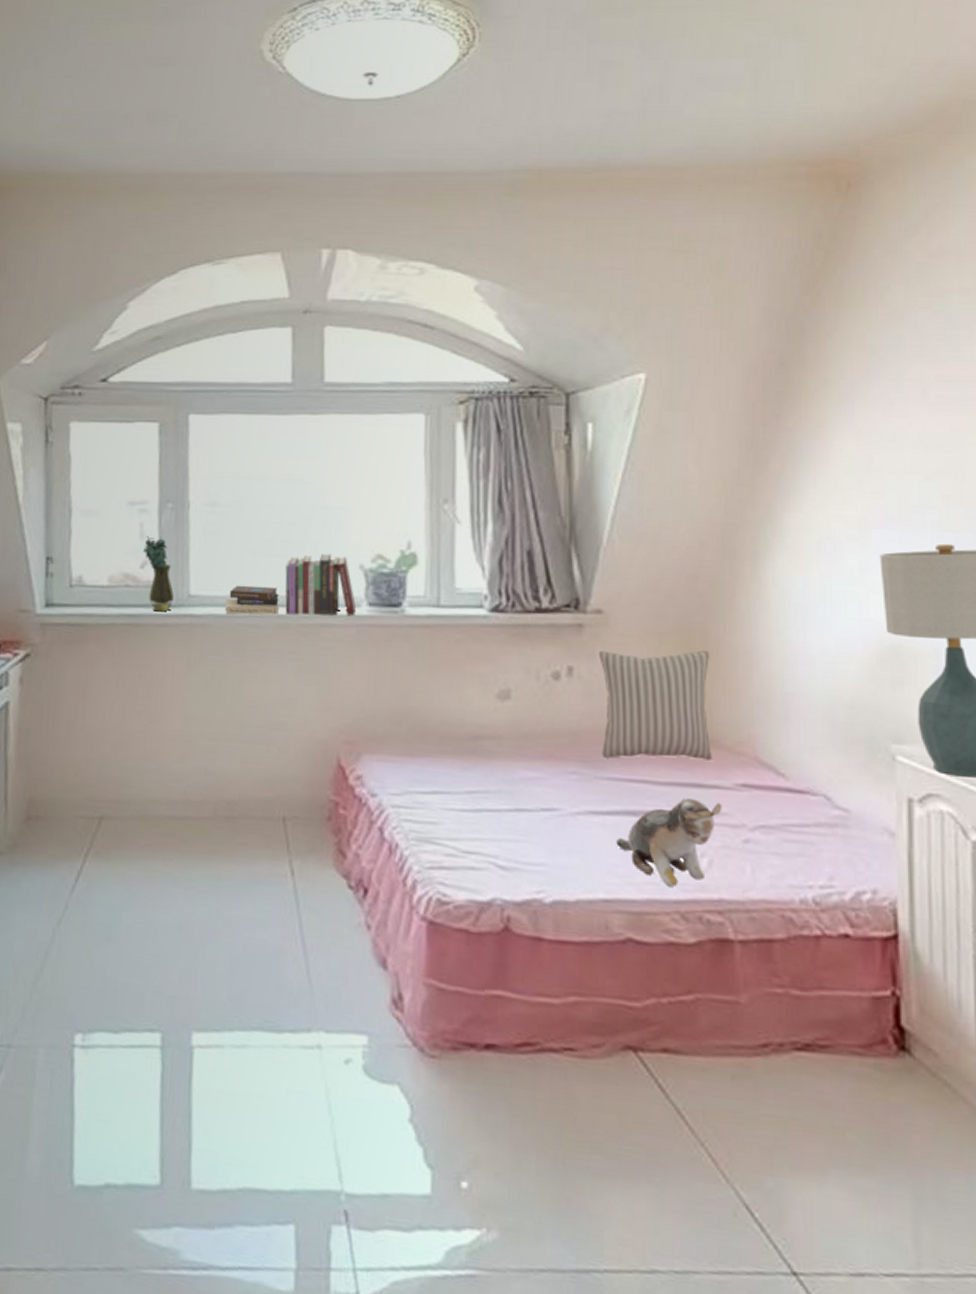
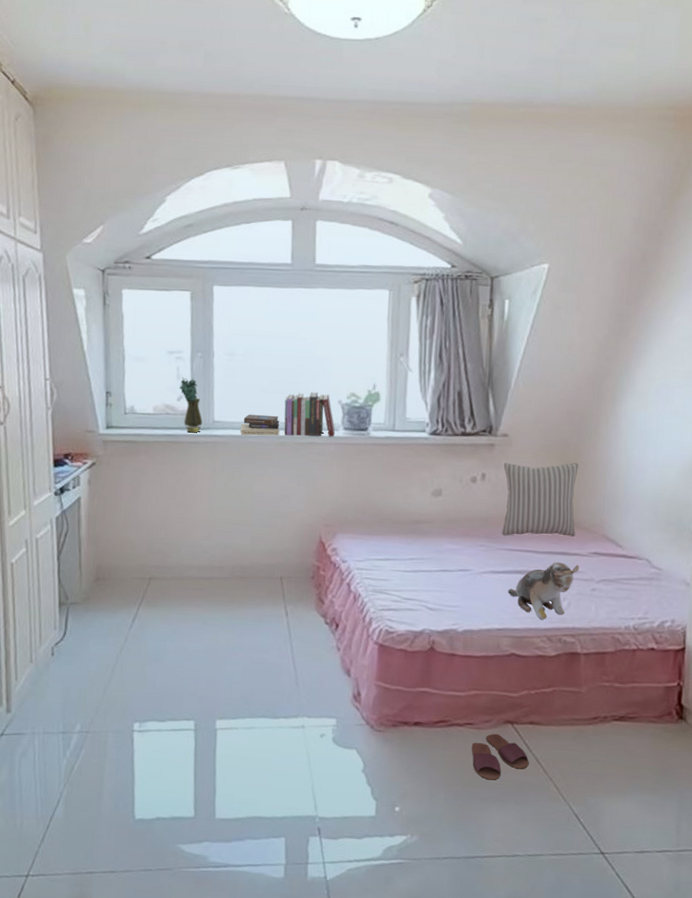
slippers: none [574,1065,665,1143] -> present [471,733,529,781]

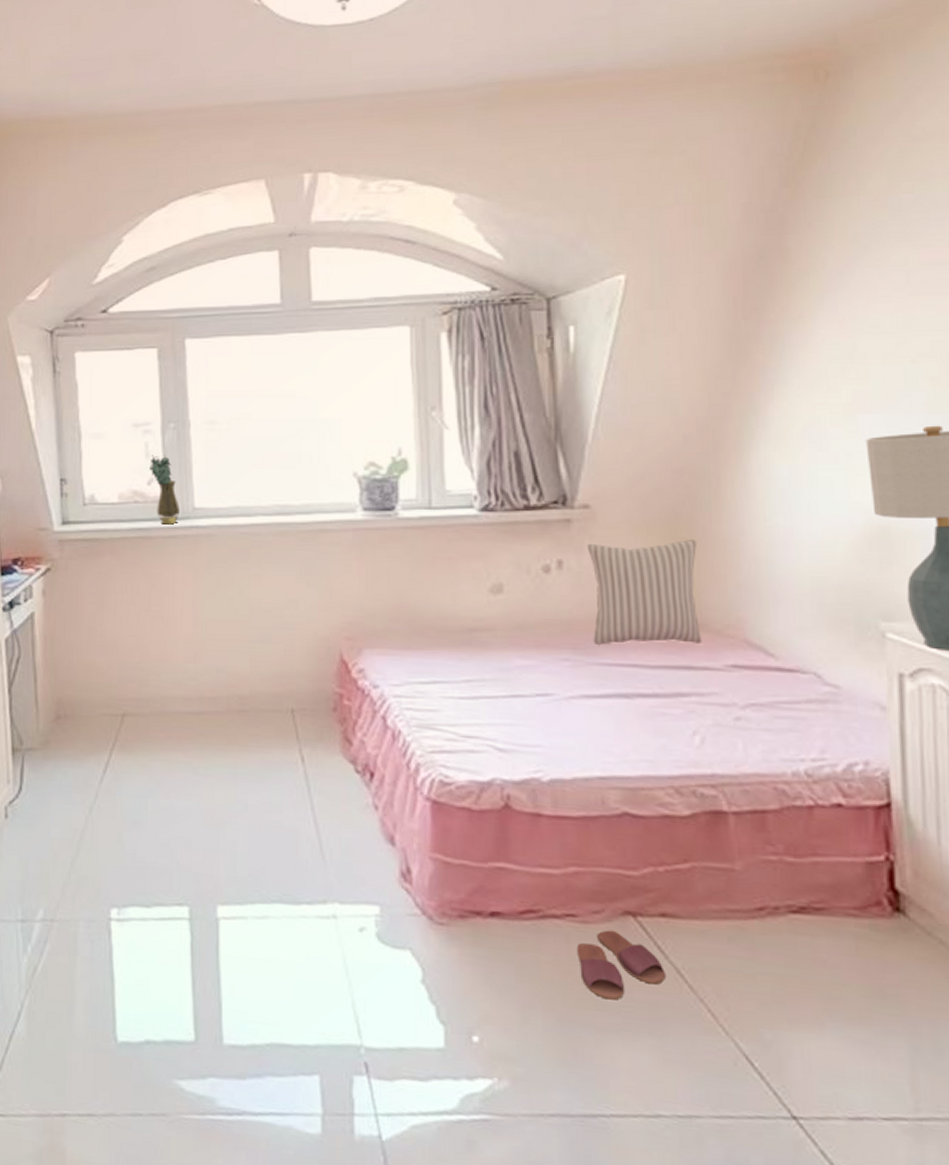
books: present [240,414,280,436] -> none [228,496,278,524]
books: present [284,392,335,438] -> none [283,463,351,523]
plush toy: present [508,562,580,620] -> none [610,680,713,763]

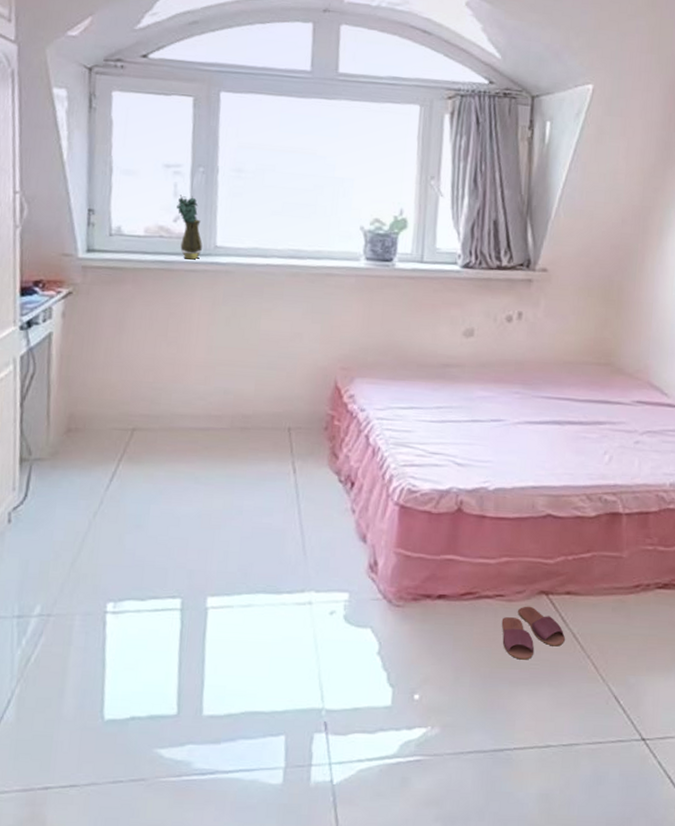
pillow: present [586,540,703,645] -> none [539,300,622,384]

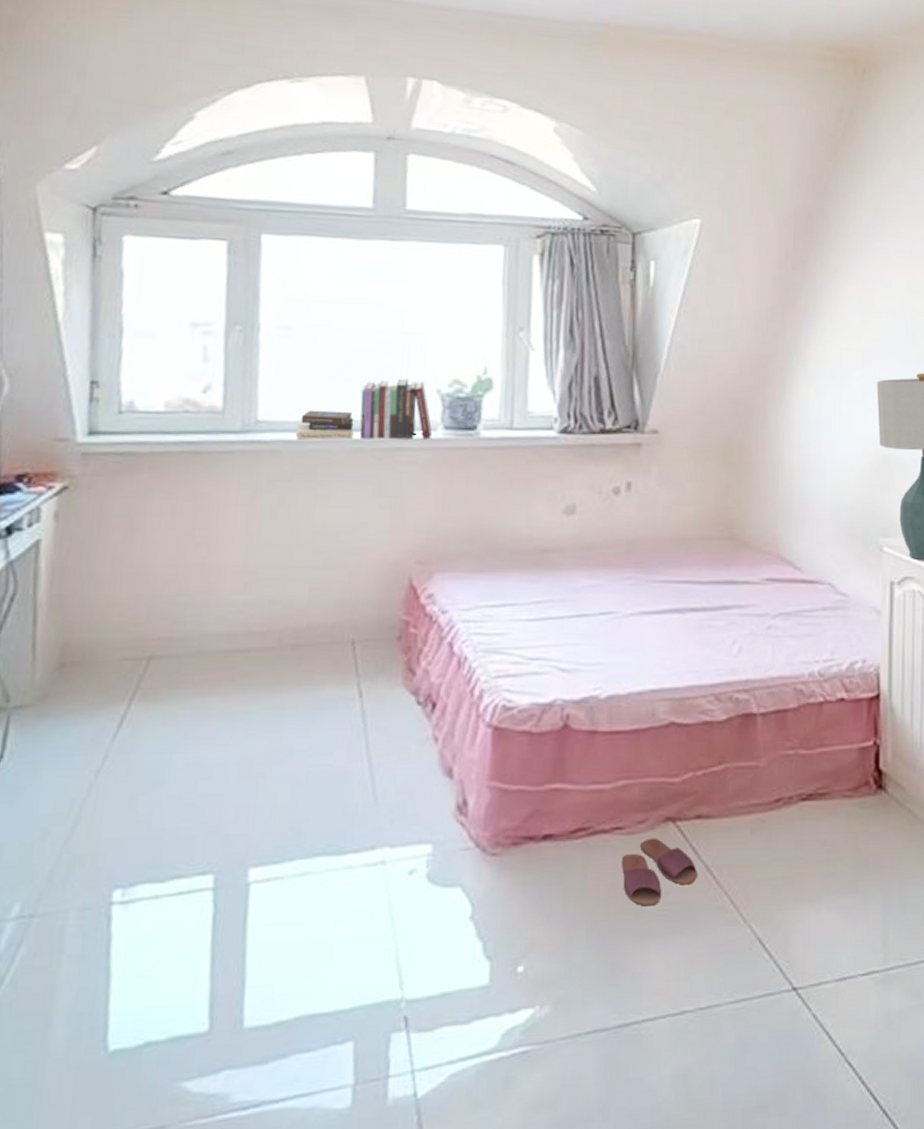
vase: present [176,195,203,260] -> none [206,359,240,439]
books: none [246,239,293,266] -> present [296,410,354,441]
books: none [297,216,356,268] -> present [359,378,432,441]

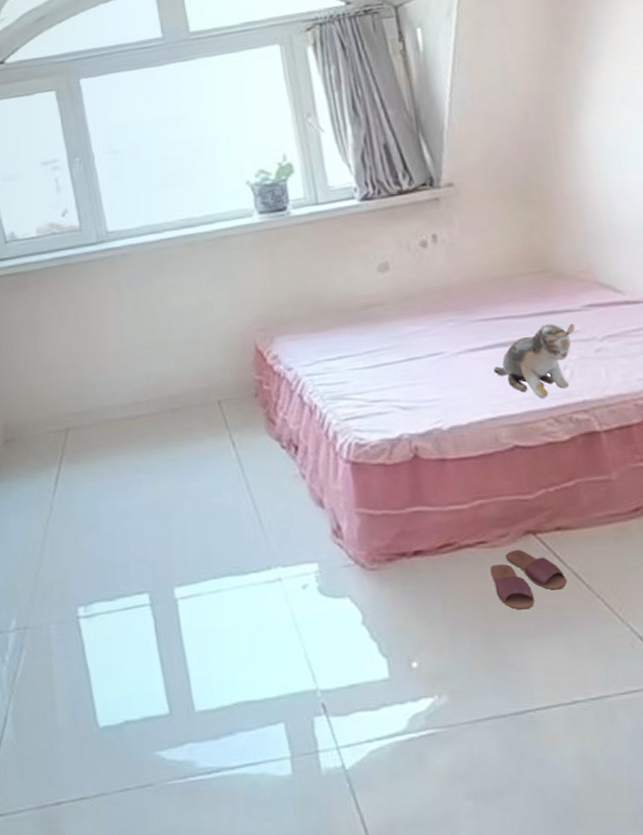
books: present [296,410,354,441] -> none [139,212,185,242]
books: present [359,378,432,441] -> none [184,176,249,234]
plush toy: none [663,594,751,672] -> present [493,323,575,398]

